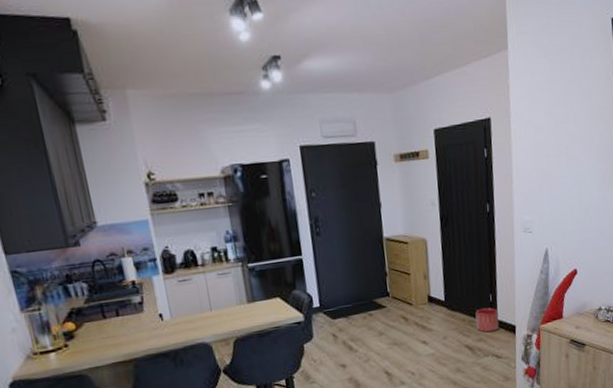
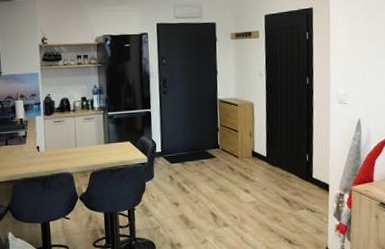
planter: present [475,307,499,333] -> none [293,166,314,188]

